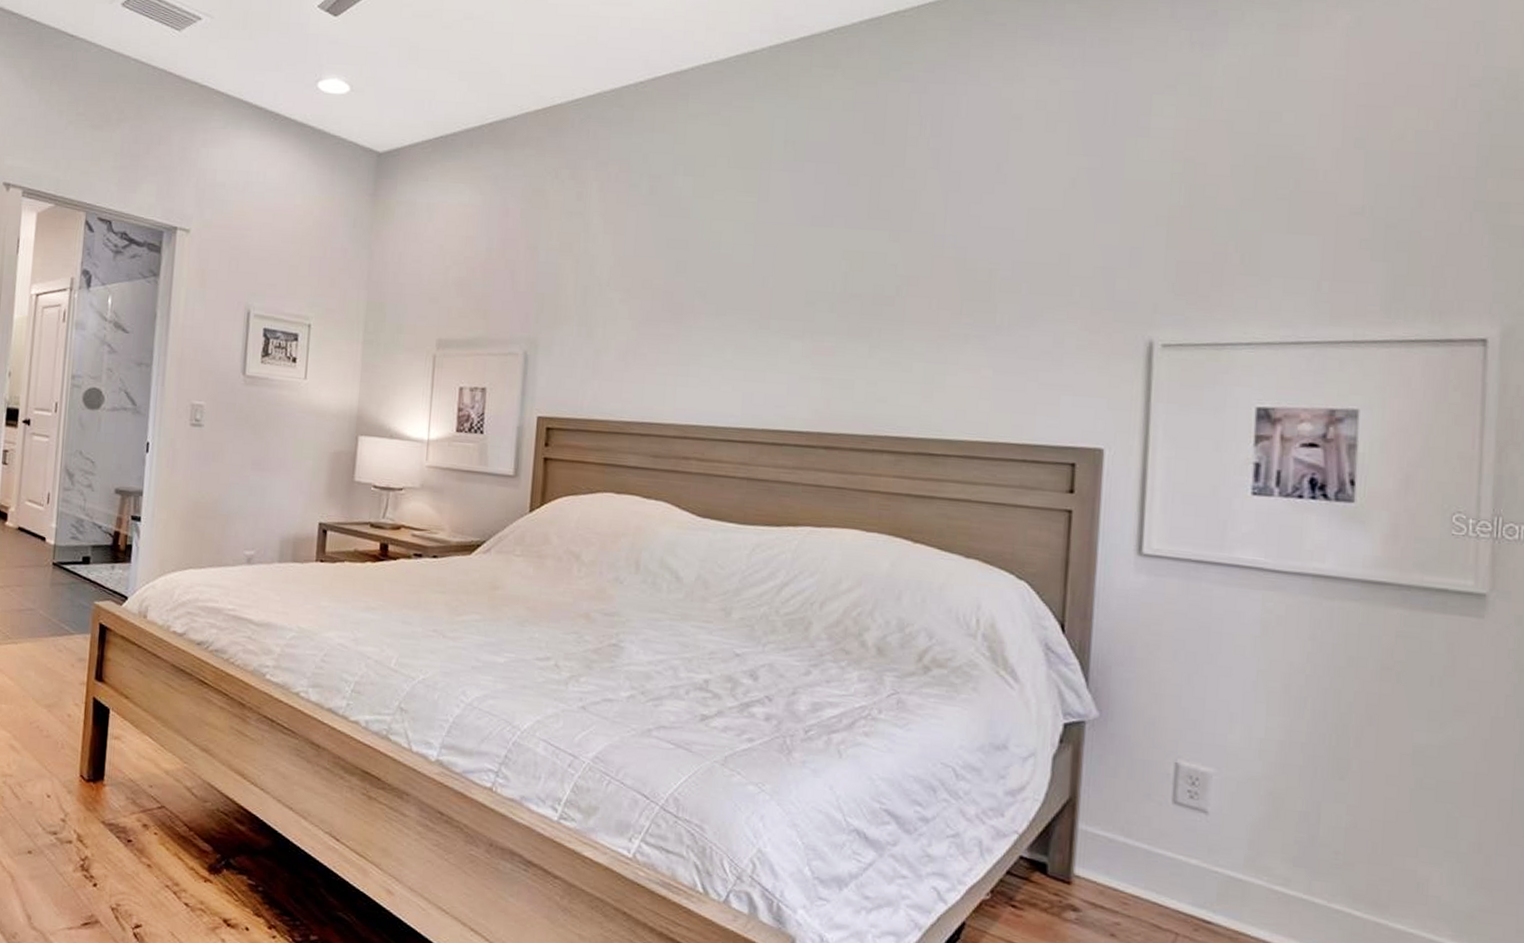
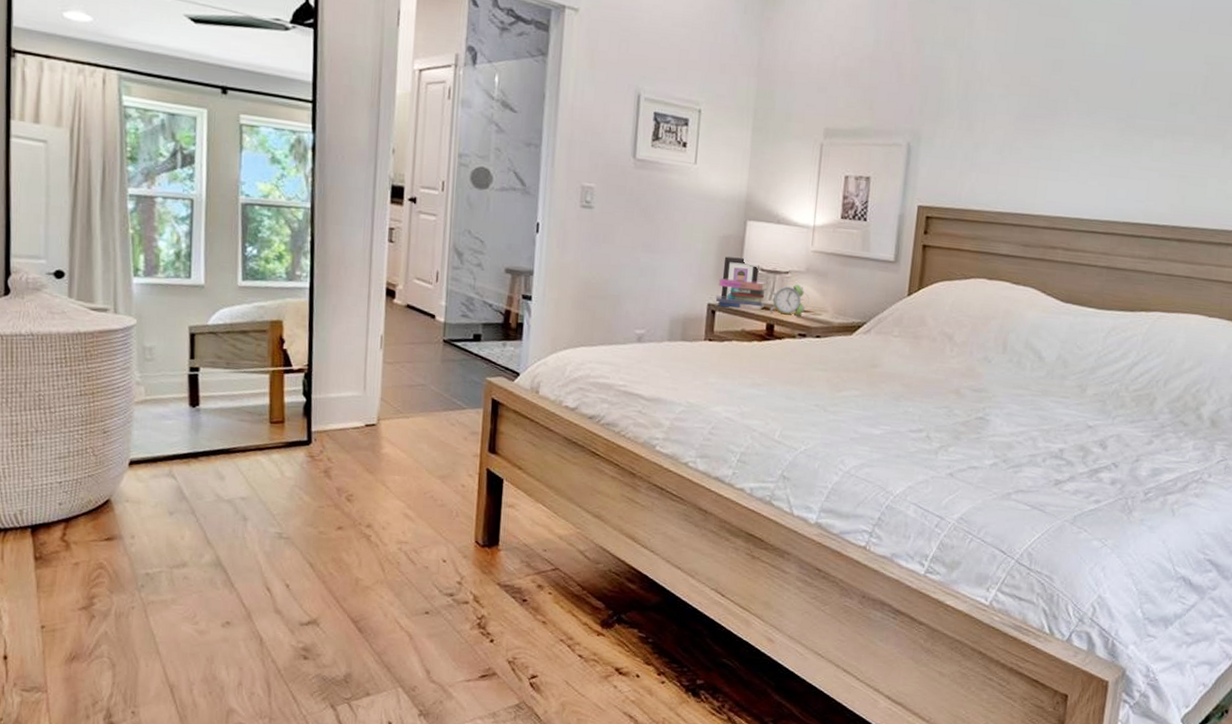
books: none [326,495,381,530] -> present [715,277,768,311]
picture frame: none [333,473,372,516] -> present [721,256,759,298]
alarm clock: none [383,501,425,535] -> present [769,284,810,316]

